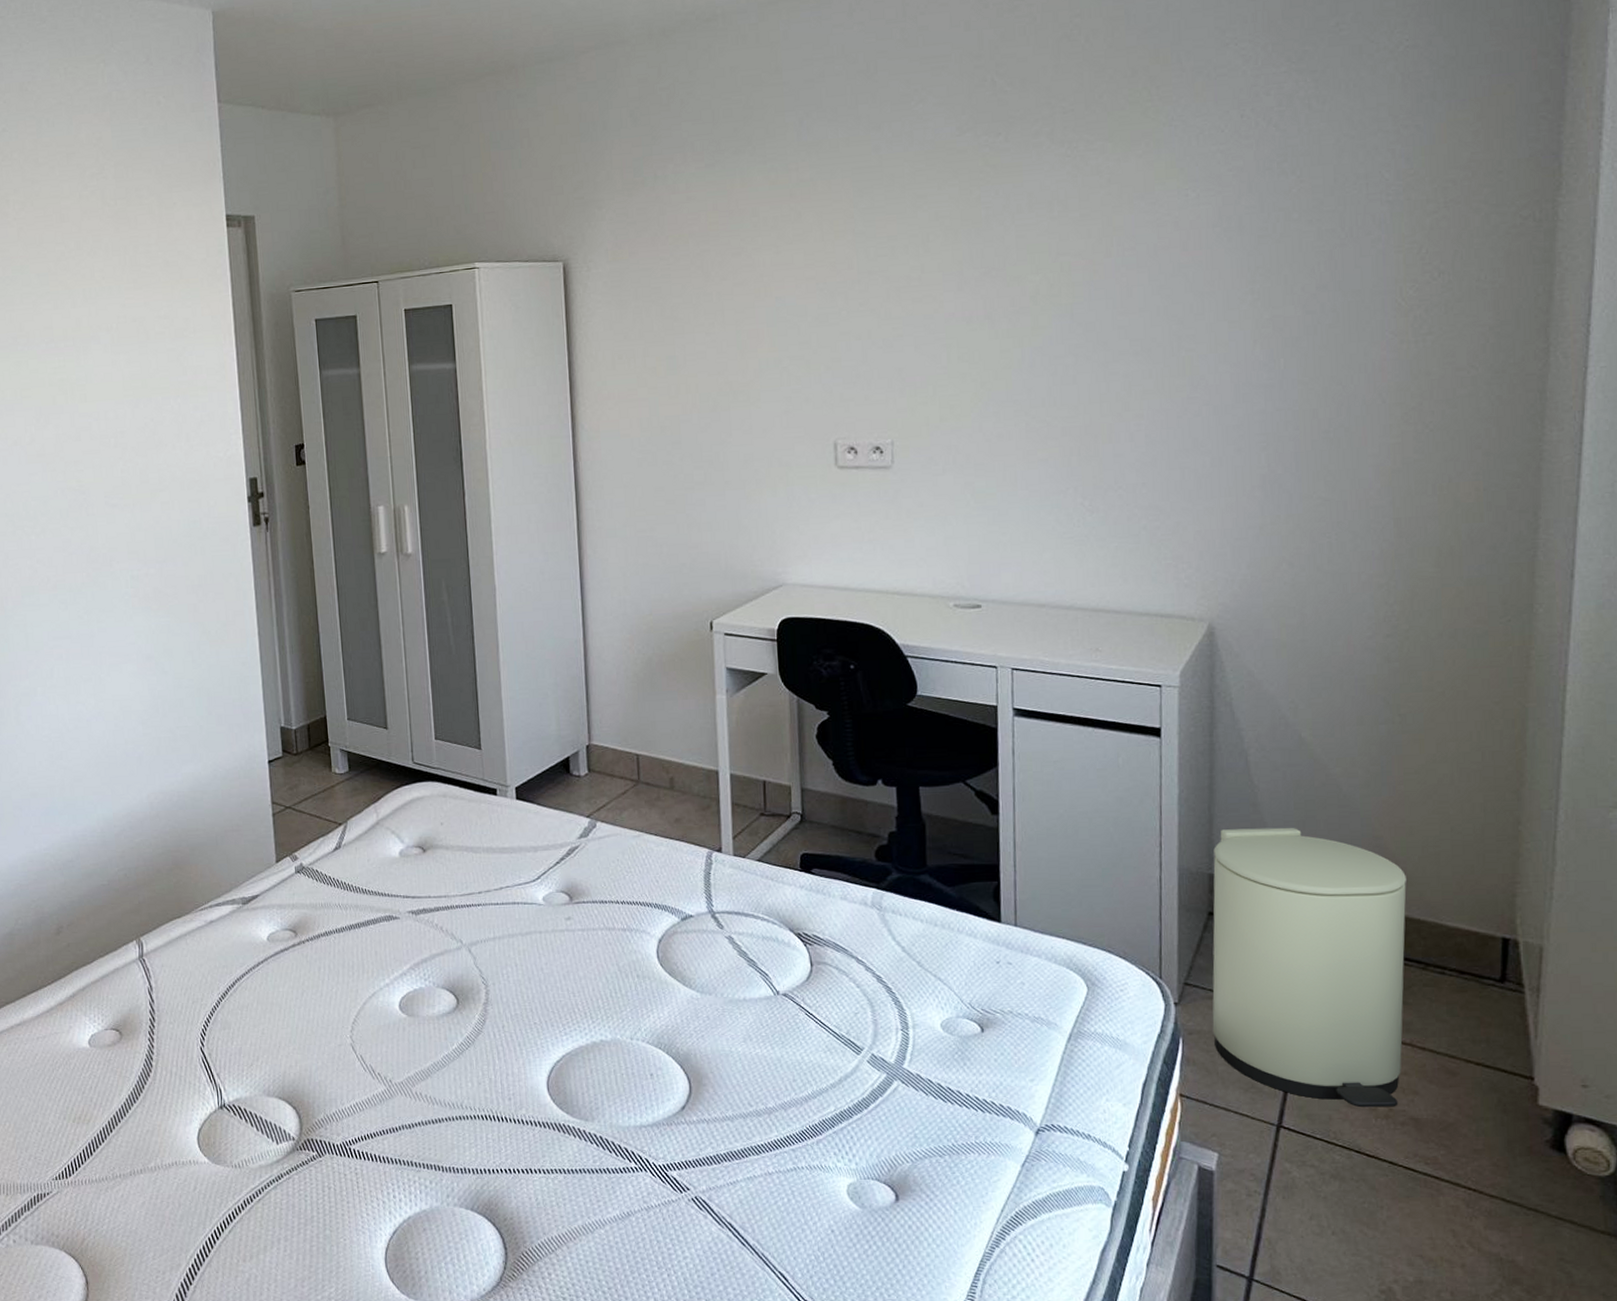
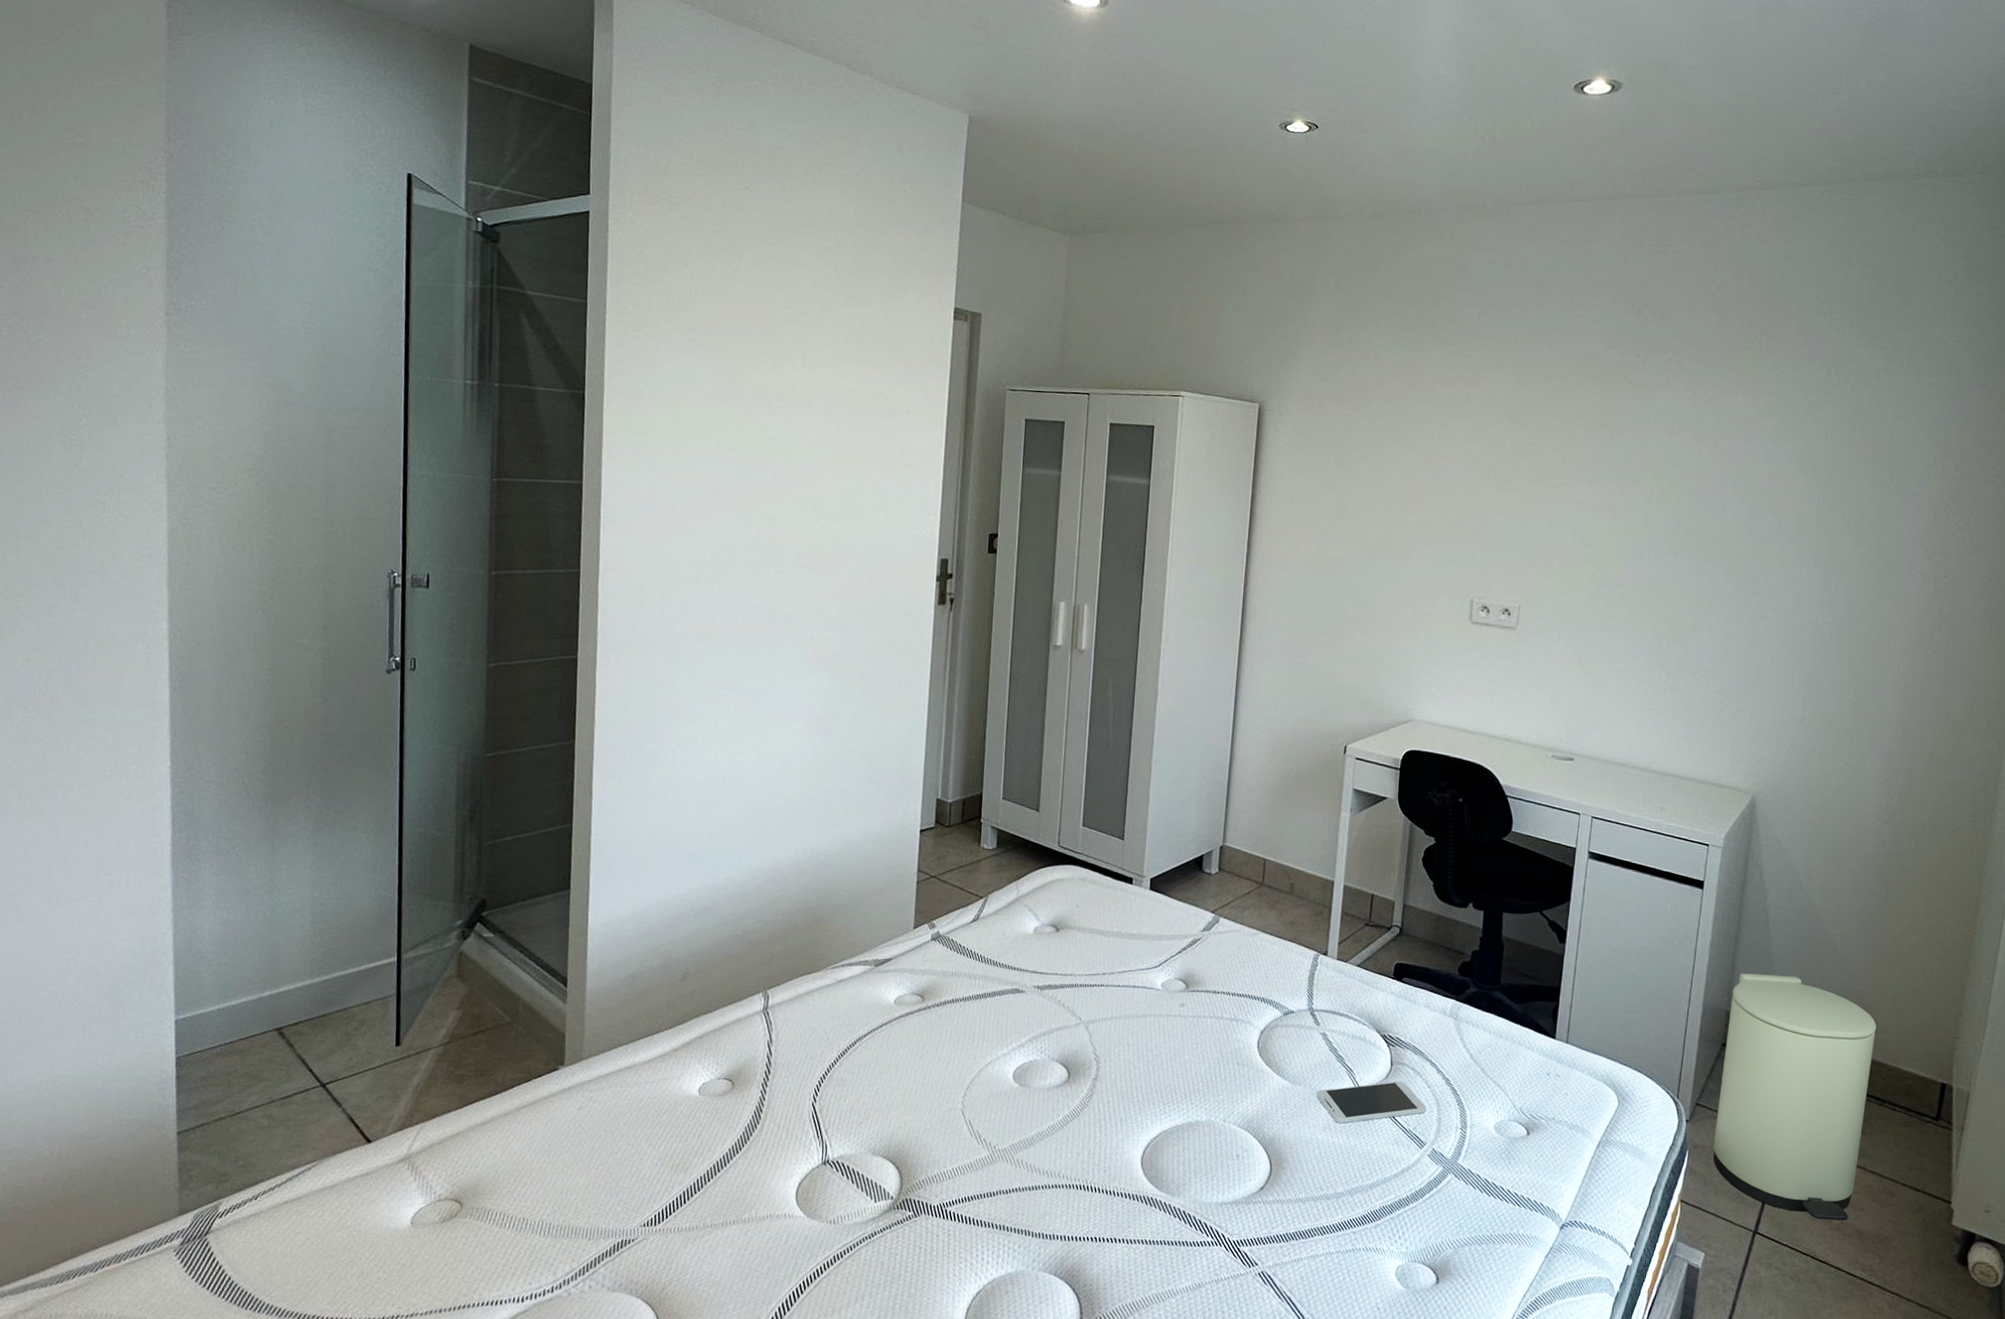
smartphone: none [730,982,858,1033] -> present [1316,1081,1426,1124]

